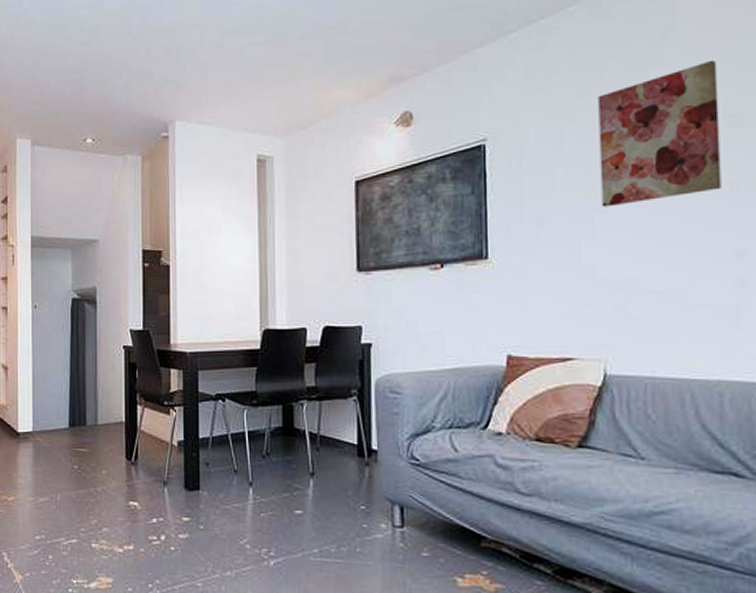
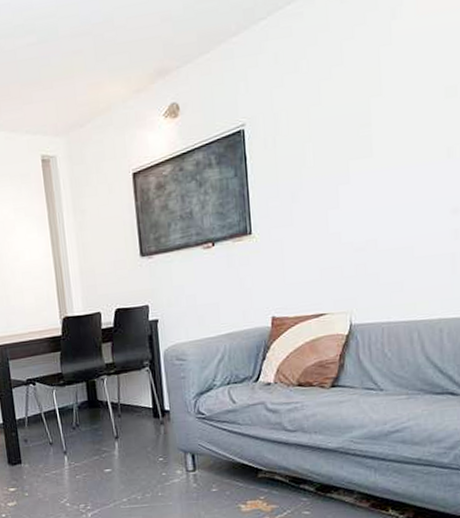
wall art: present [598,60,722,207] -> none [338,36,441,179]

